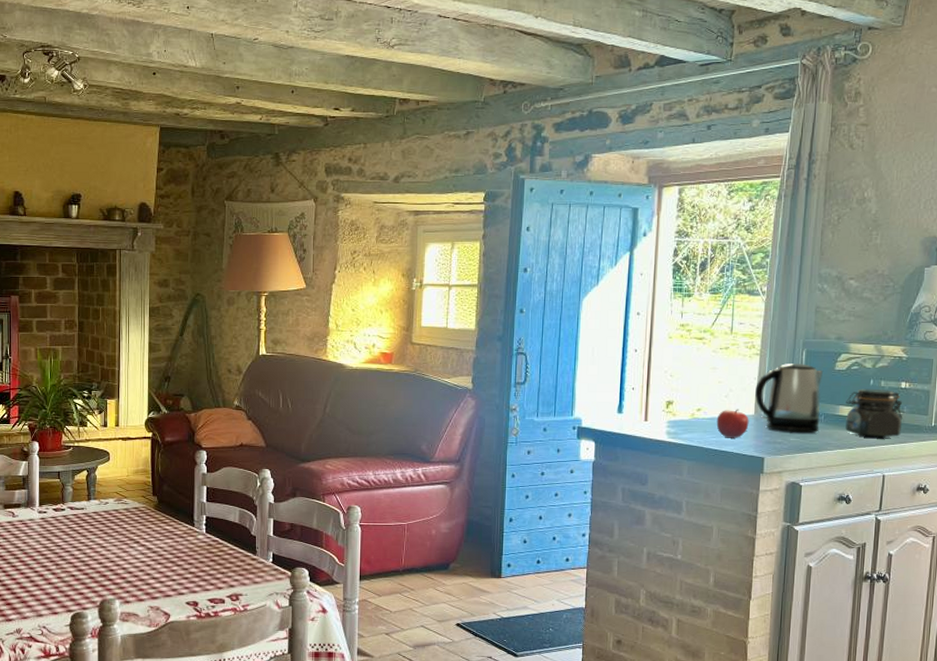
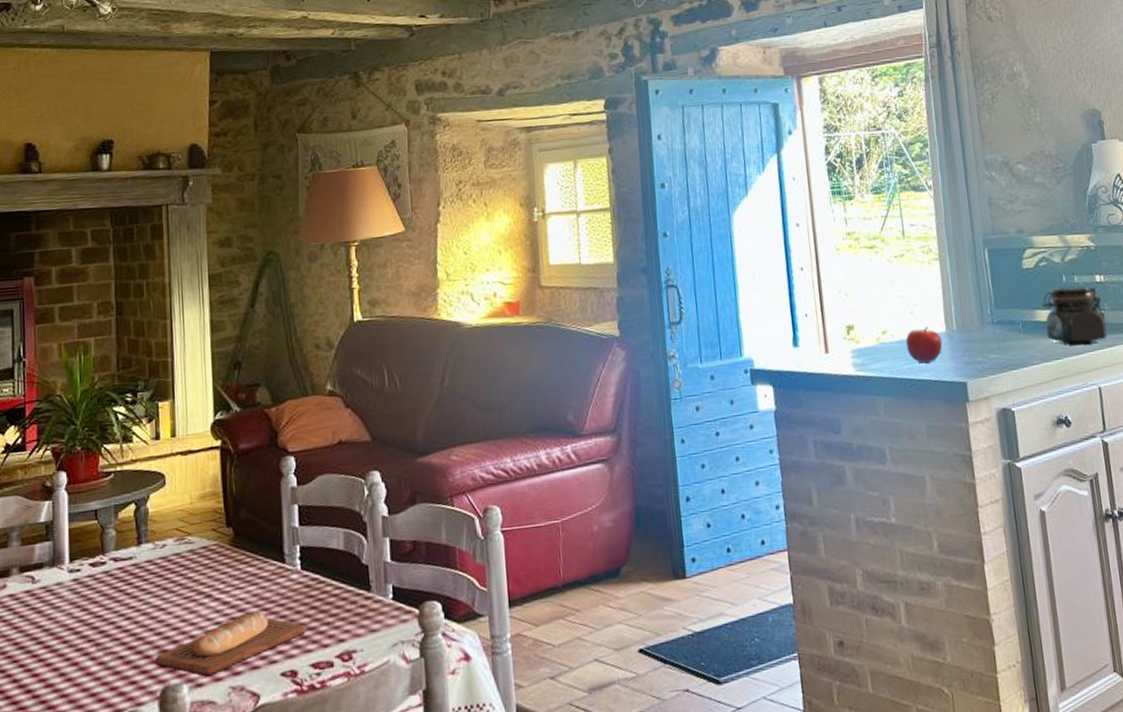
bread loaf: none [97,557,206,597] -> present [155,610,306,677]
kettle: present [755,363,823,434] -> none [941,265,1020,349]

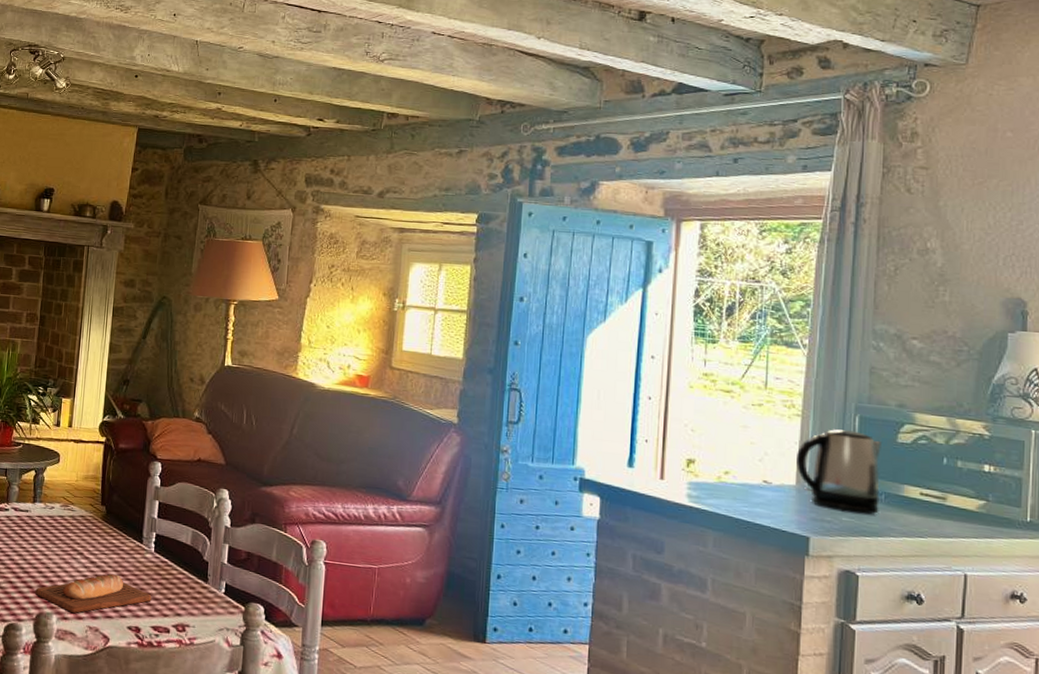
fruit: present [905,326,943,364] -> none [748,476,790,511]
kettle: none [941,265,1020,349] -> present [796,429,881,515]
jar: present [1041,286,1108,345] -> none [912,467,988,530]

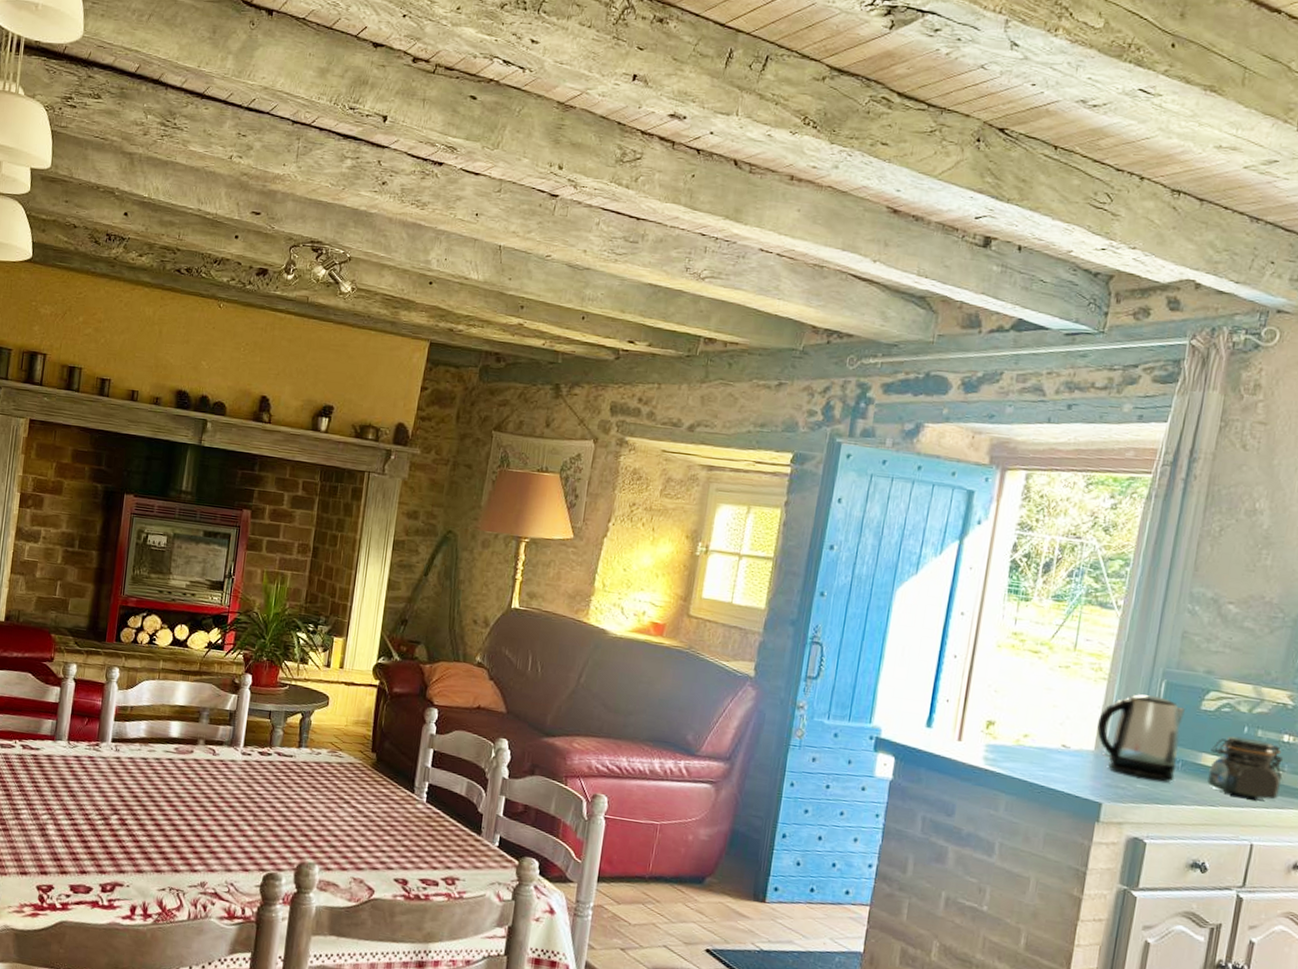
bread loaf: present [35,574,152,614] -> none [297,824,421,865]
jar: none [912,467,988,530] -> present [1207,736,1284,800]

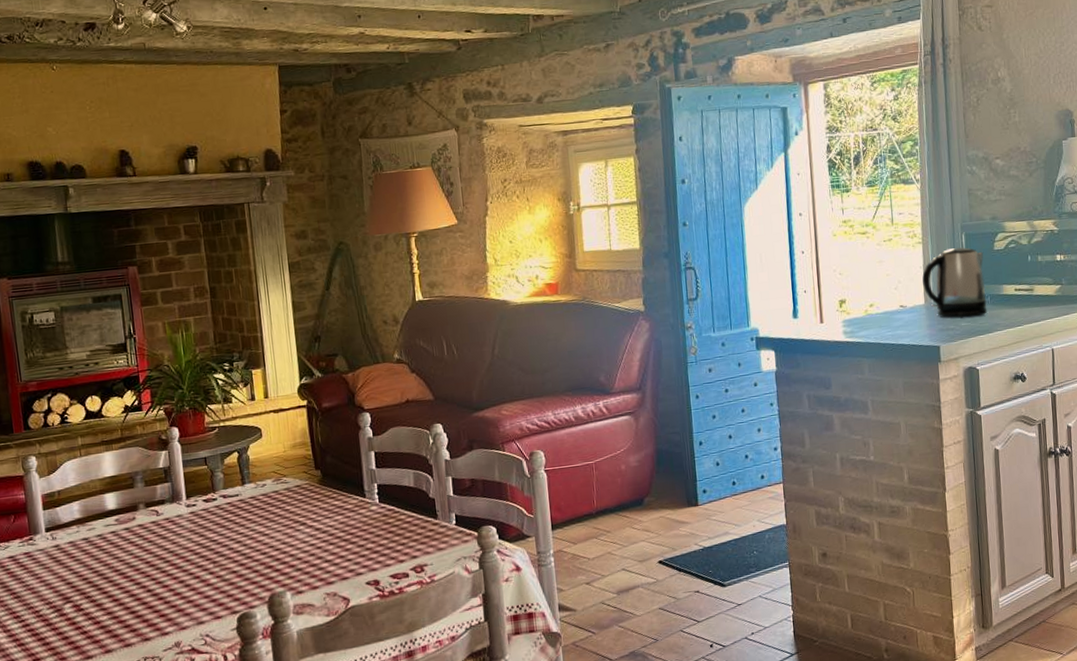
jar: present [1207,736,1284,800] -> none [1008,264,1063,314]

